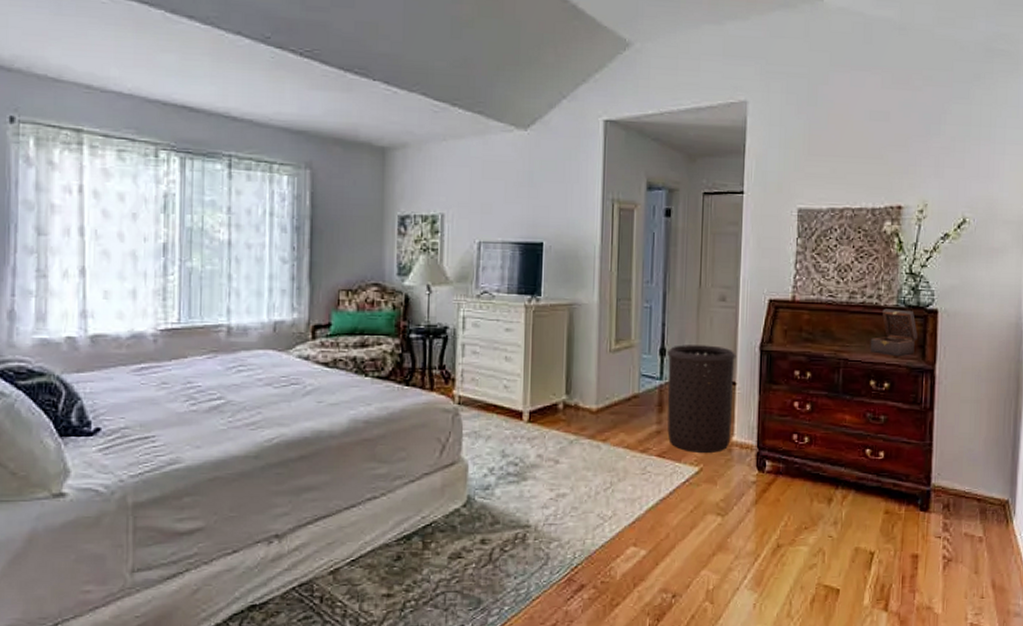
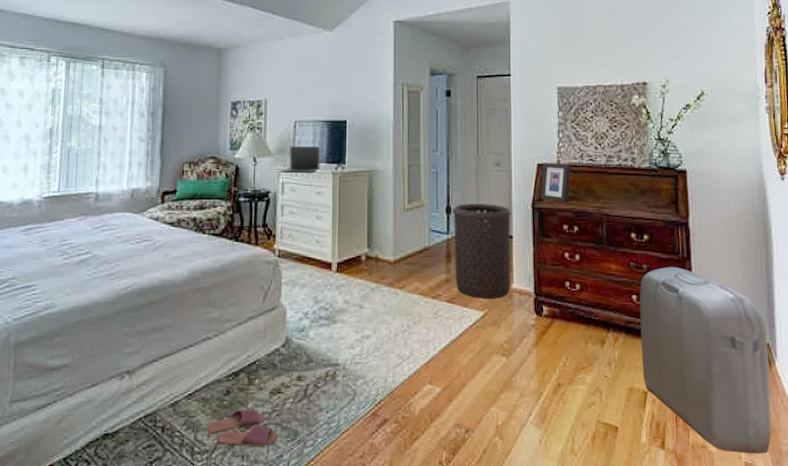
slippers: none [375,576,457,617] -> present [208,409,277,447]
laptop computer: none [459,272,511,305] -> present [279,145,320,173]
picture frame: none [769,299,808,346] -> present [539,163,571,203]
jewelry box: present [870,308,919,357] -> none [628,170,671,212]
suitcase: none [870,417,1008,615] -> present [639,266,771,454]

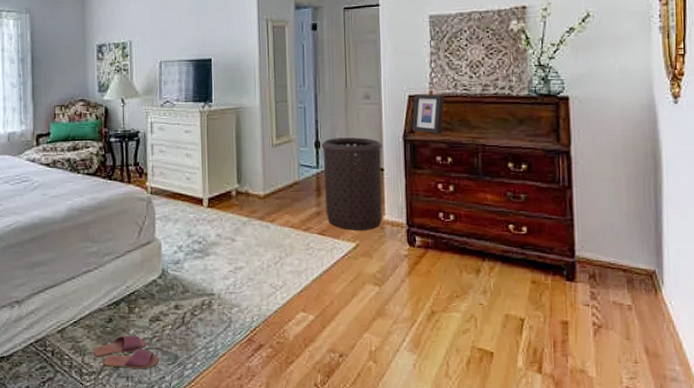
laptop computer: present [279,145,320,173] -> none [147,85,187,113]
suitcase: present [639,266,771,454] -> none [516,195,656,379]

